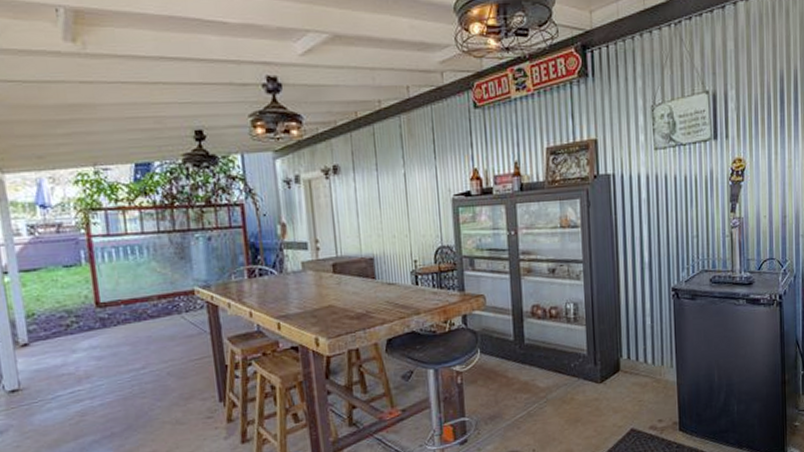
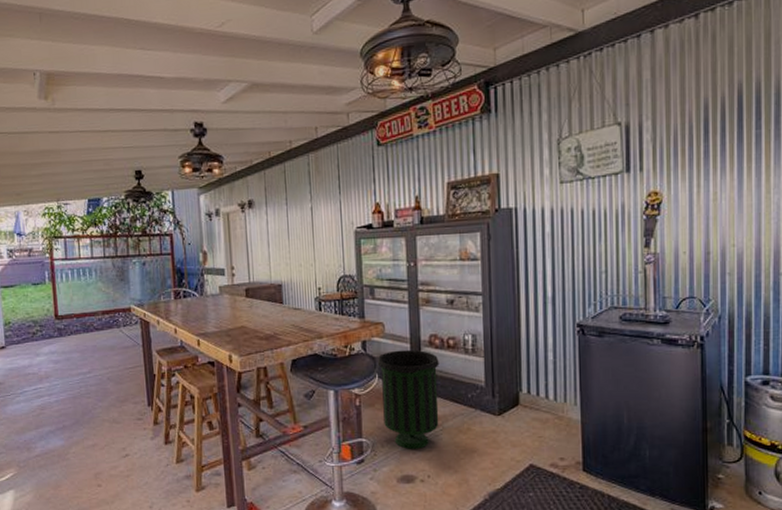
trash can: none [478,321,543,425] -> present [377,349,440,449]

